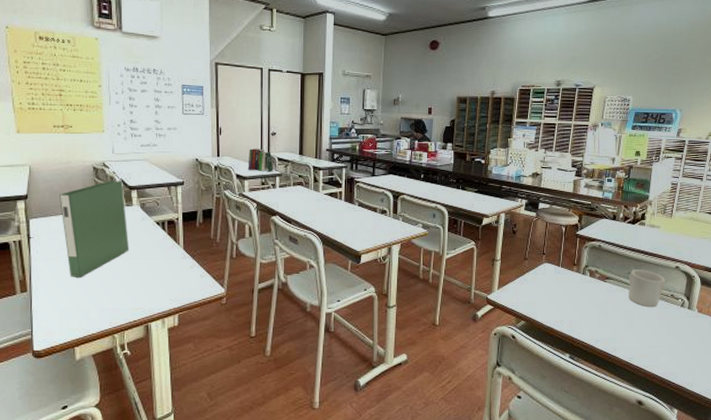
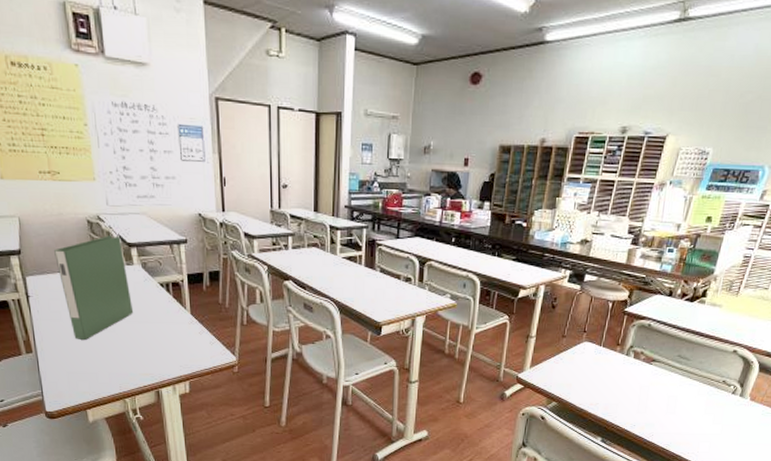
books: present [247,149,274,172] -> none [256,203,286,231]
mug: present [628,269,665,308] -> none [674,352,719,394]

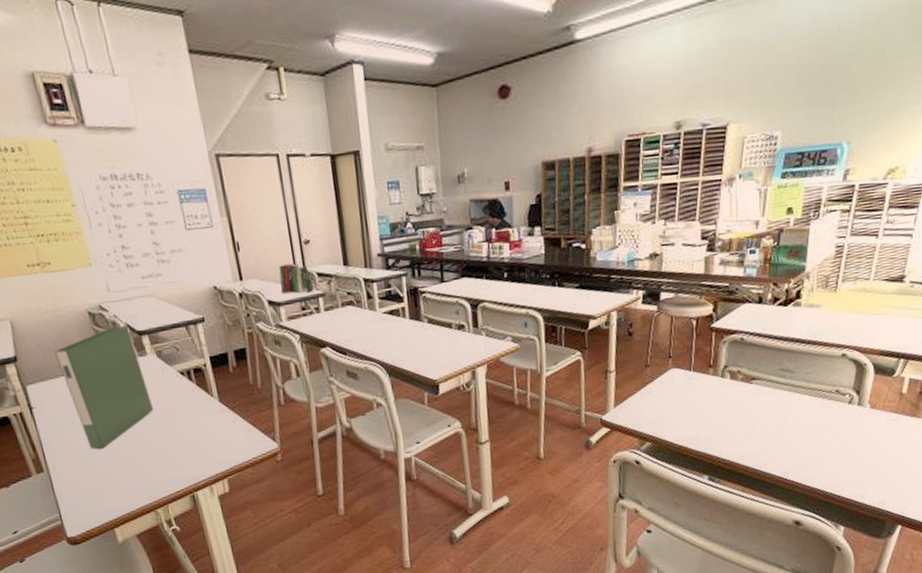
books: none [256,203,286,231] -> present [278,263,315,294]

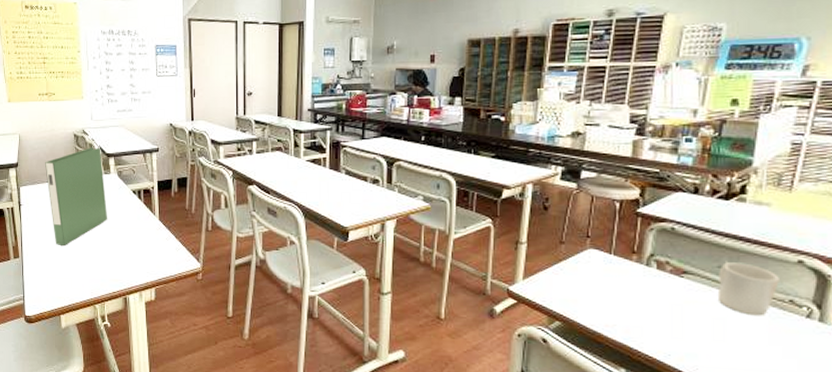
books: present [278,263,315,294] -> none [222,111,250,137]
mug: none [780,362,828,409] -> present [717,262,779,316]

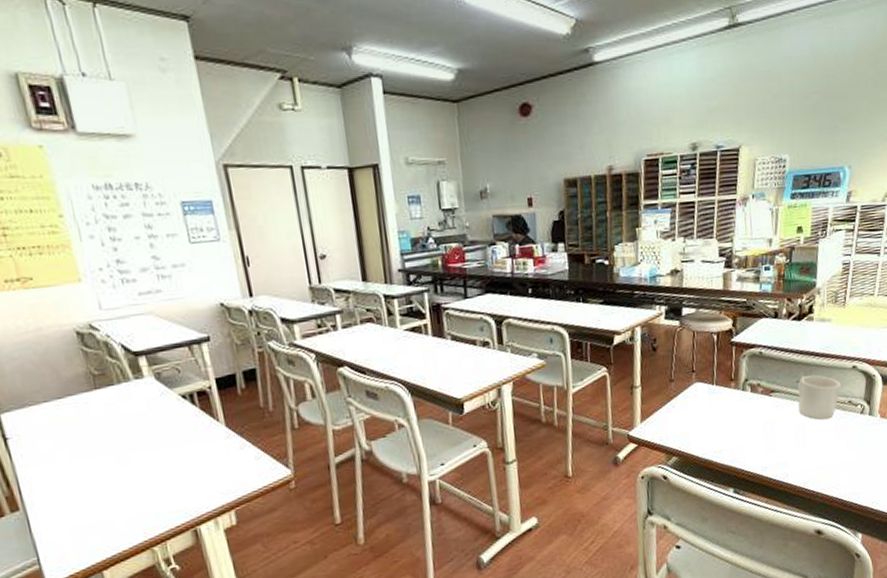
binder: present [45,147,108,245] -> none [36,345,151,483]

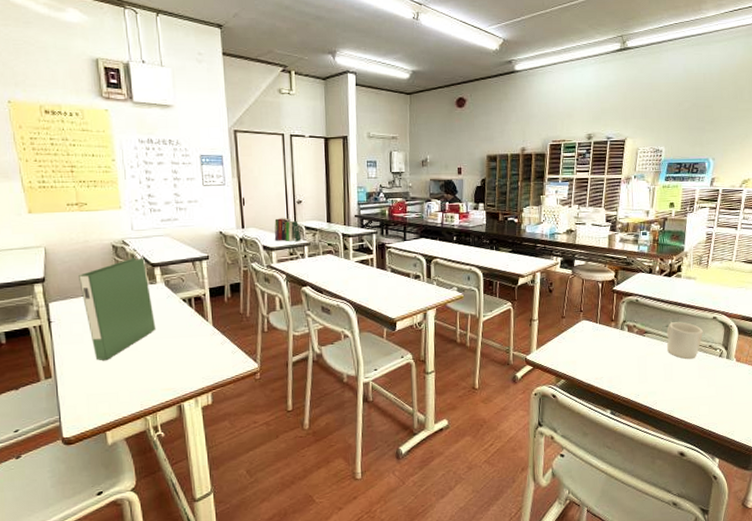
binder: none [36,345,151,483] -> present [79,257,156,361]
books: none [292,279,331,311] -> present [274,218,302,242]

